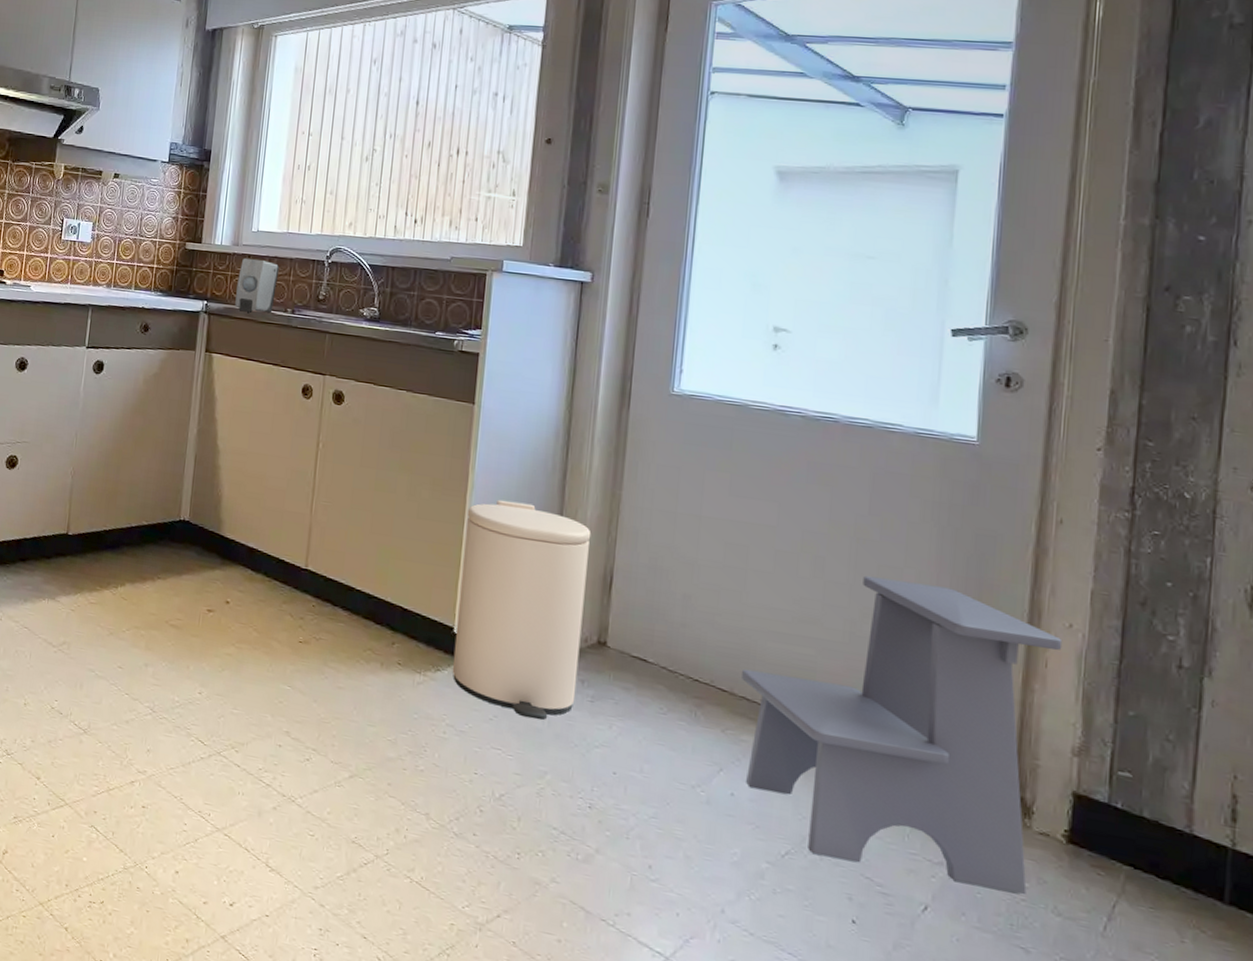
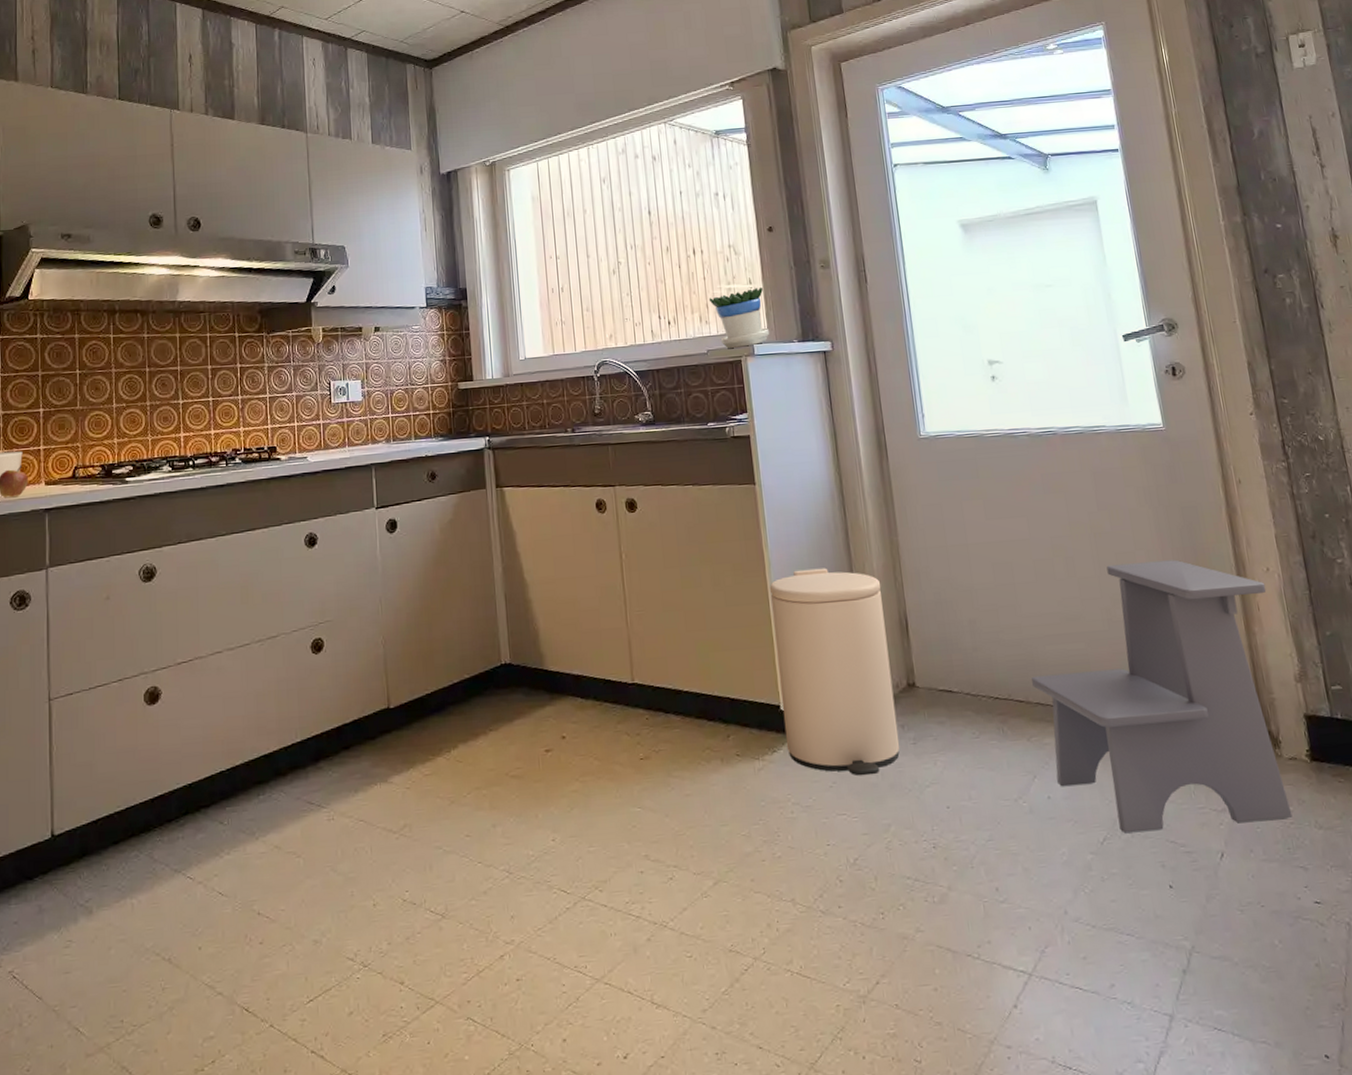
soap dispenser: present [235,257,280,314] -> none [514,386,554,440]
flowerpot: none [463,201,526,262] -> present [708,288,770,349]

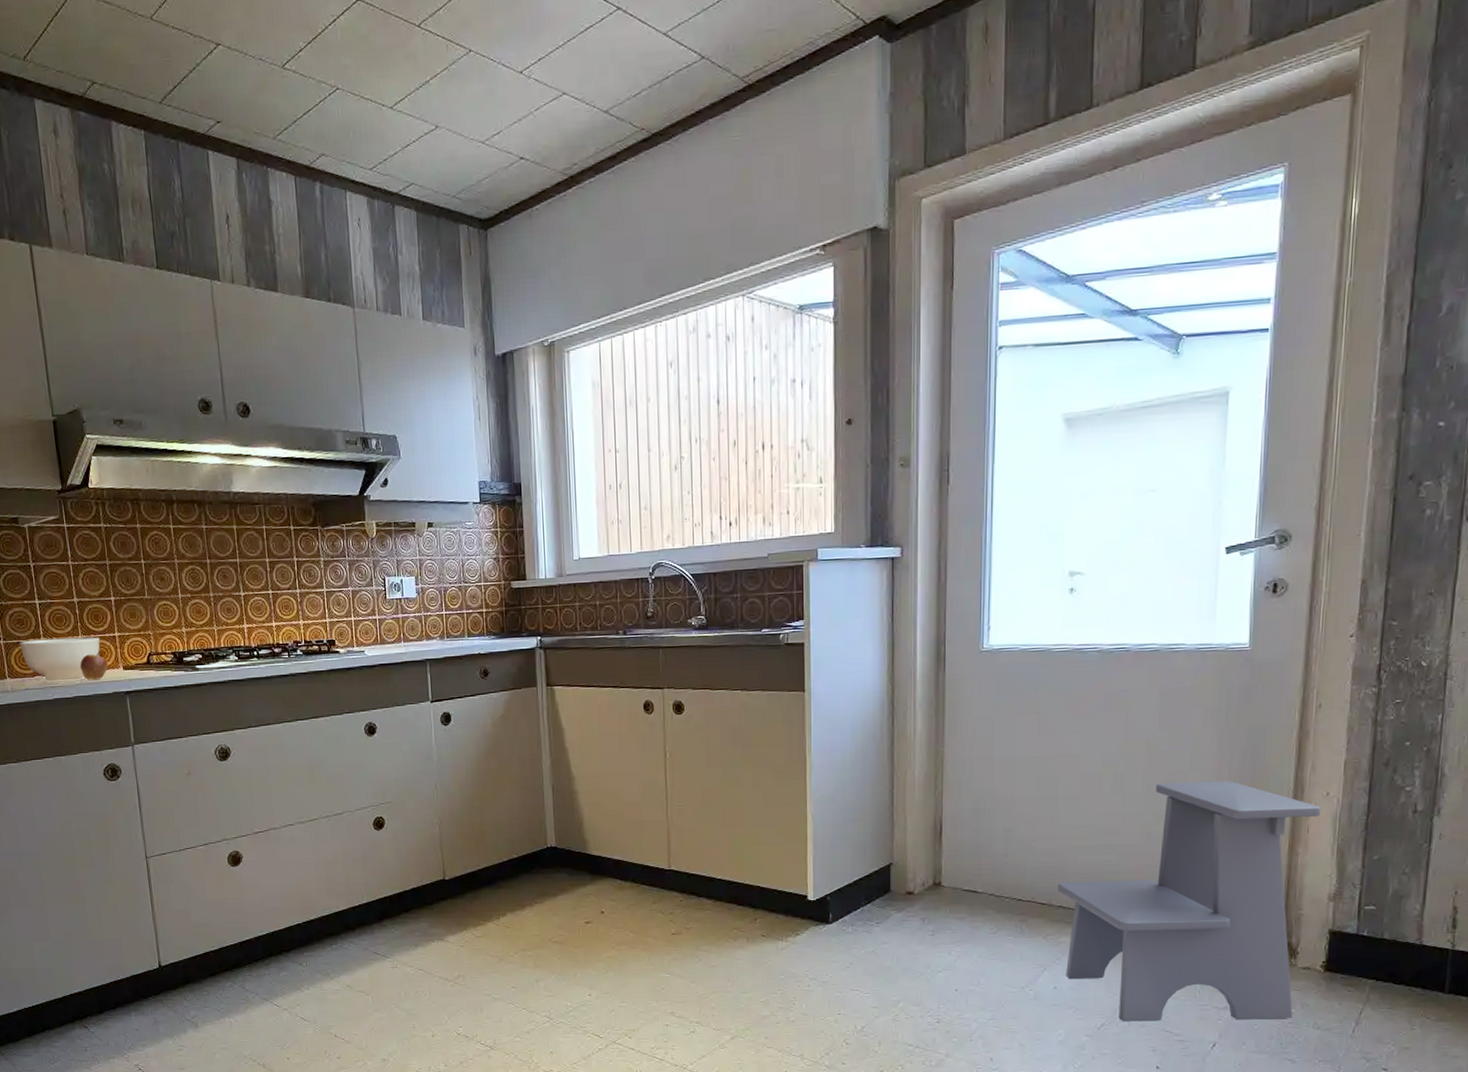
flowerpot: present [708,288,770,349] -> none [774,487,837,553]
pedal bin: present [769,568,900,776] -> none [808,774,920,960]

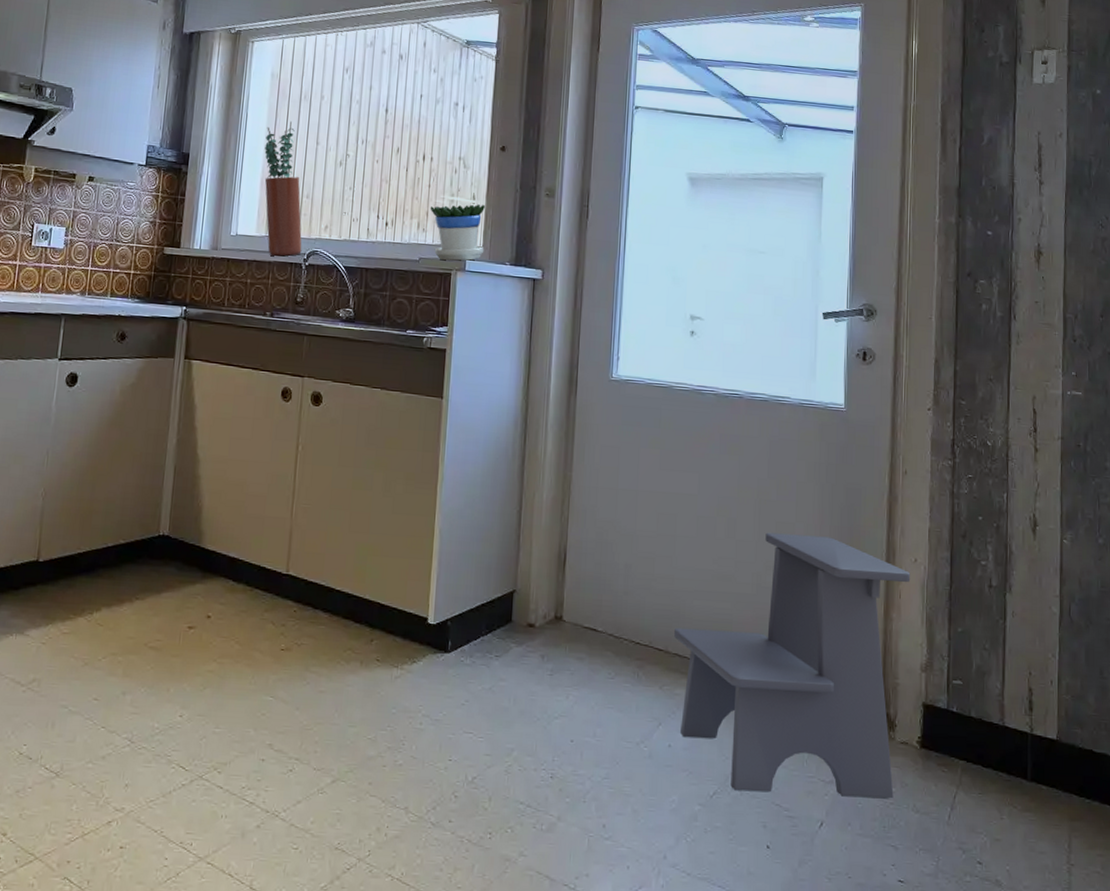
vase: none [595,431,646,574] -> present [264,121,302,257]
flowerpot: none [774,487,837,553] -> present [430,204,485,262]

